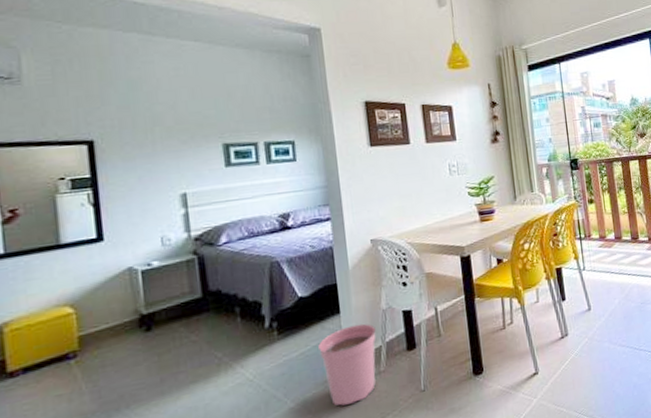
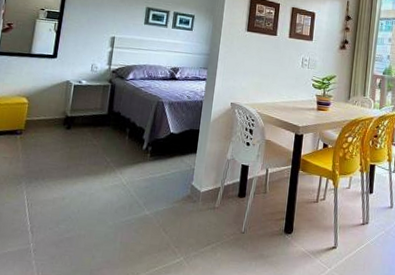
plant pot: present [318,323,377,406] -> none [175,165,219,226]

